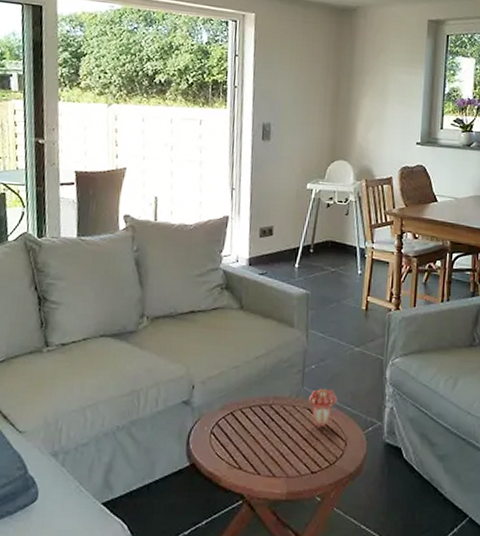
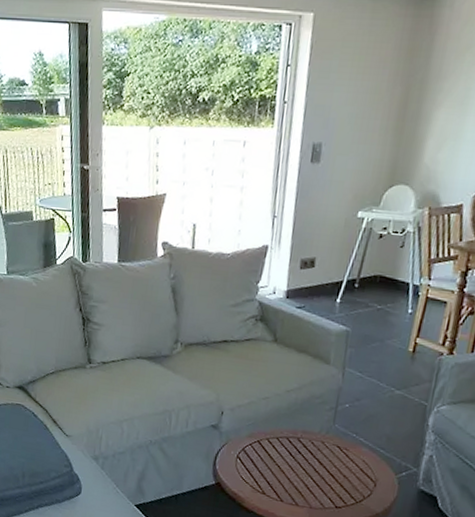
anatomical model: present [309,388,338,426] -> none [339,427,372,465]

